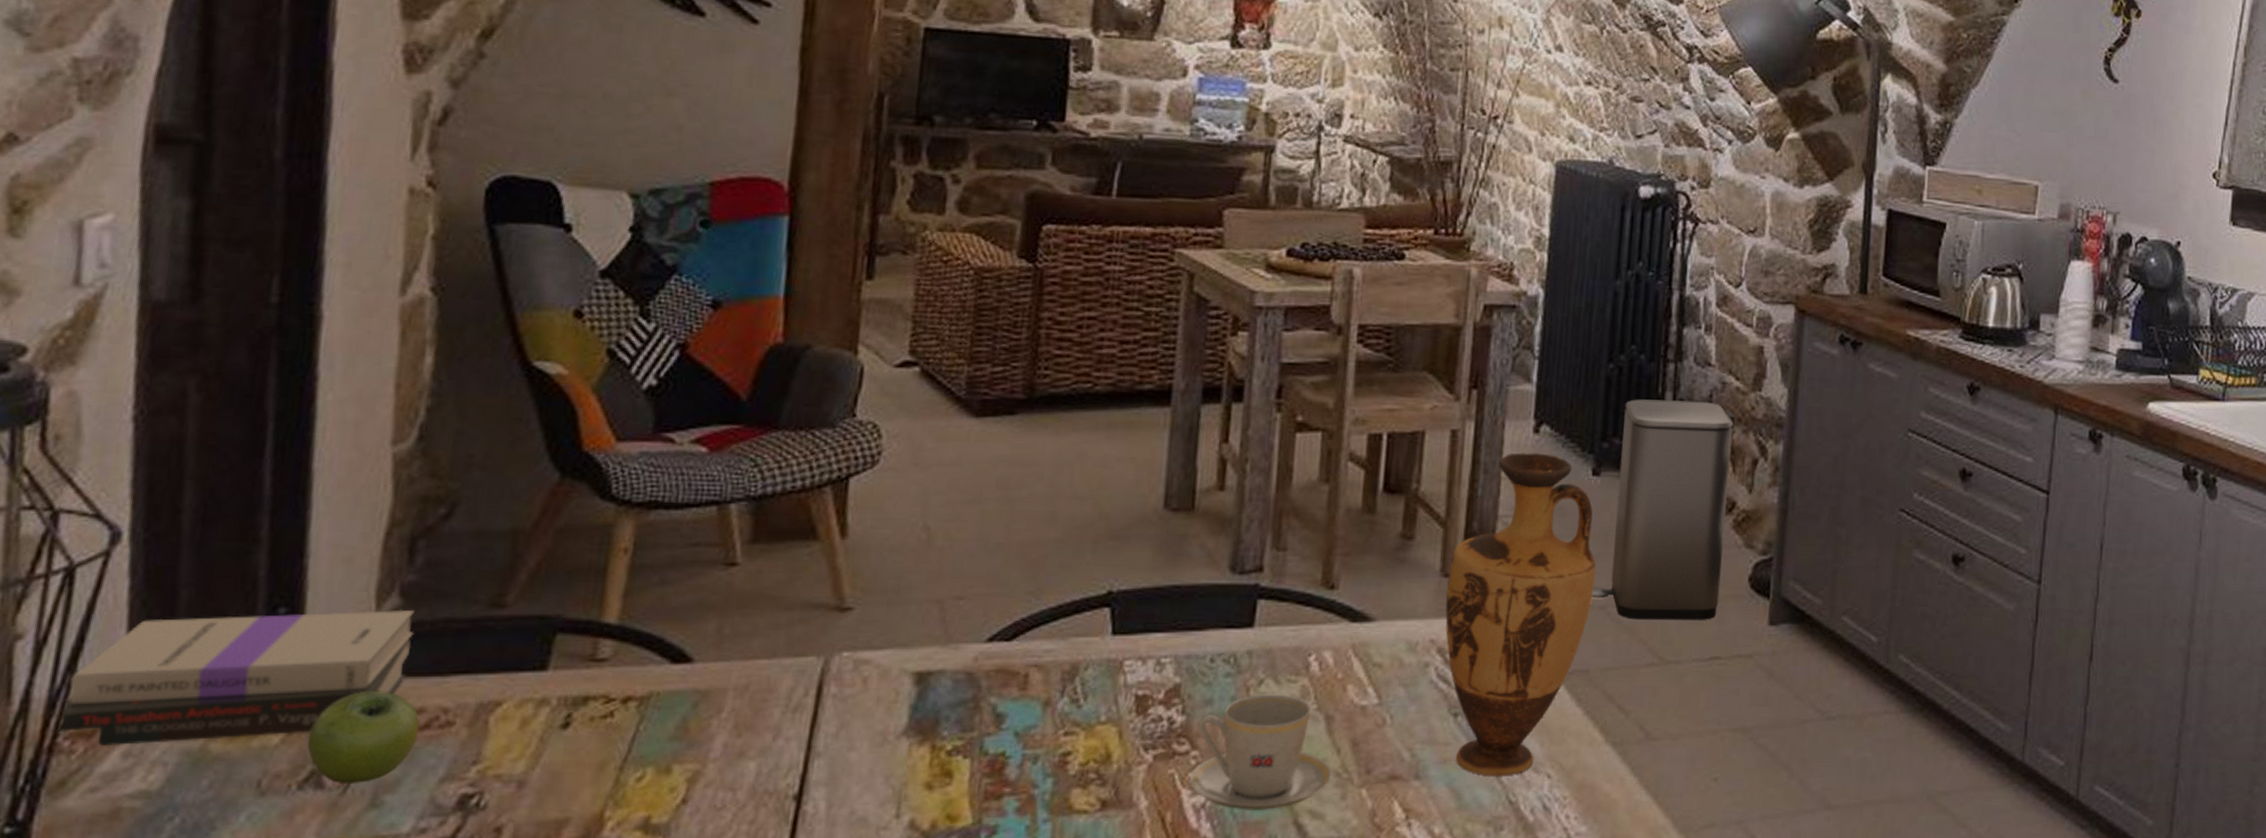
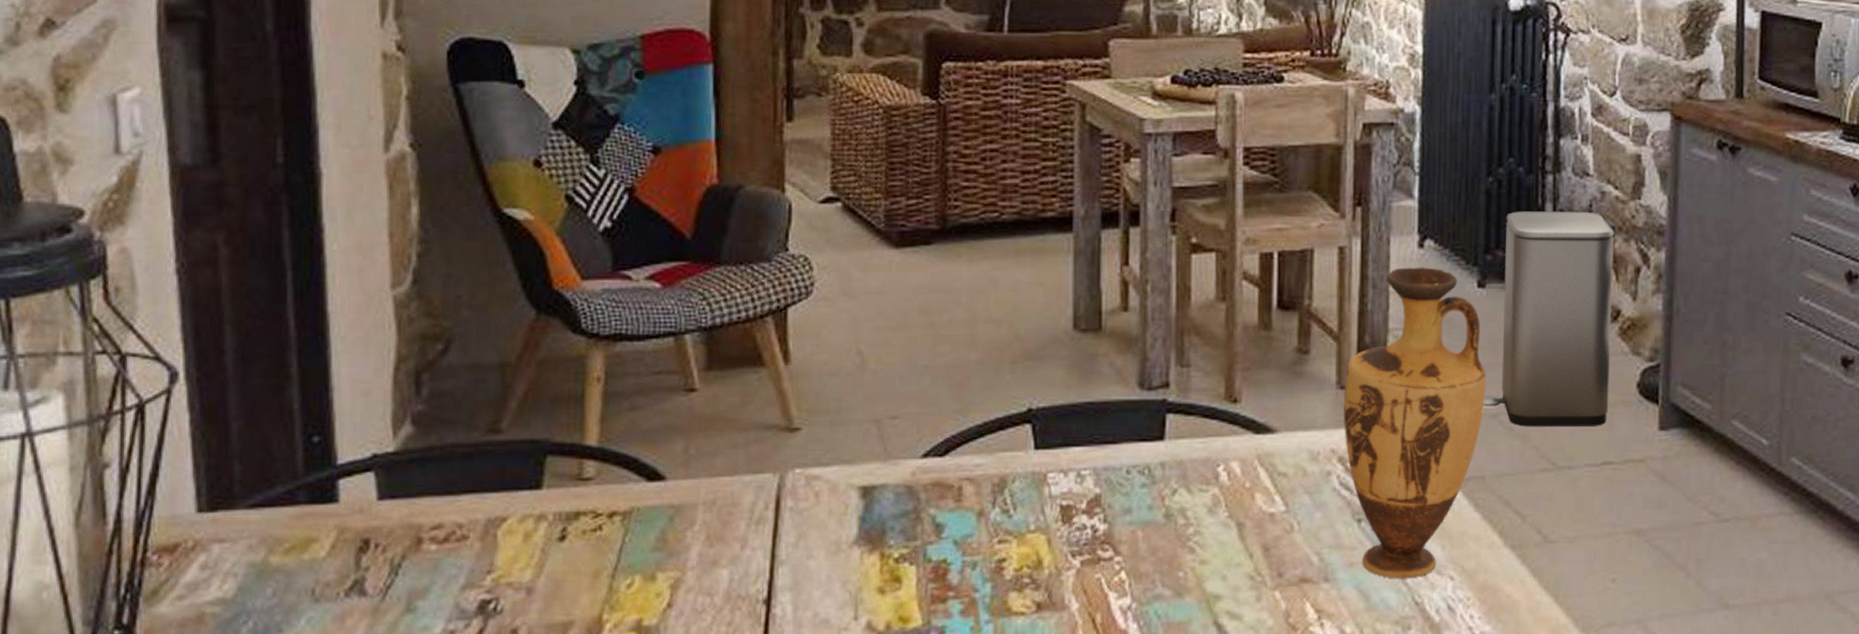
books: present [58,609,415,745] -> none [147,436,426,559]
fruit: present [307,690,420,783] -> none [348,508,439,591]
teacup: present [1189,694,1333,810] -> none [1114,503,1247,612]

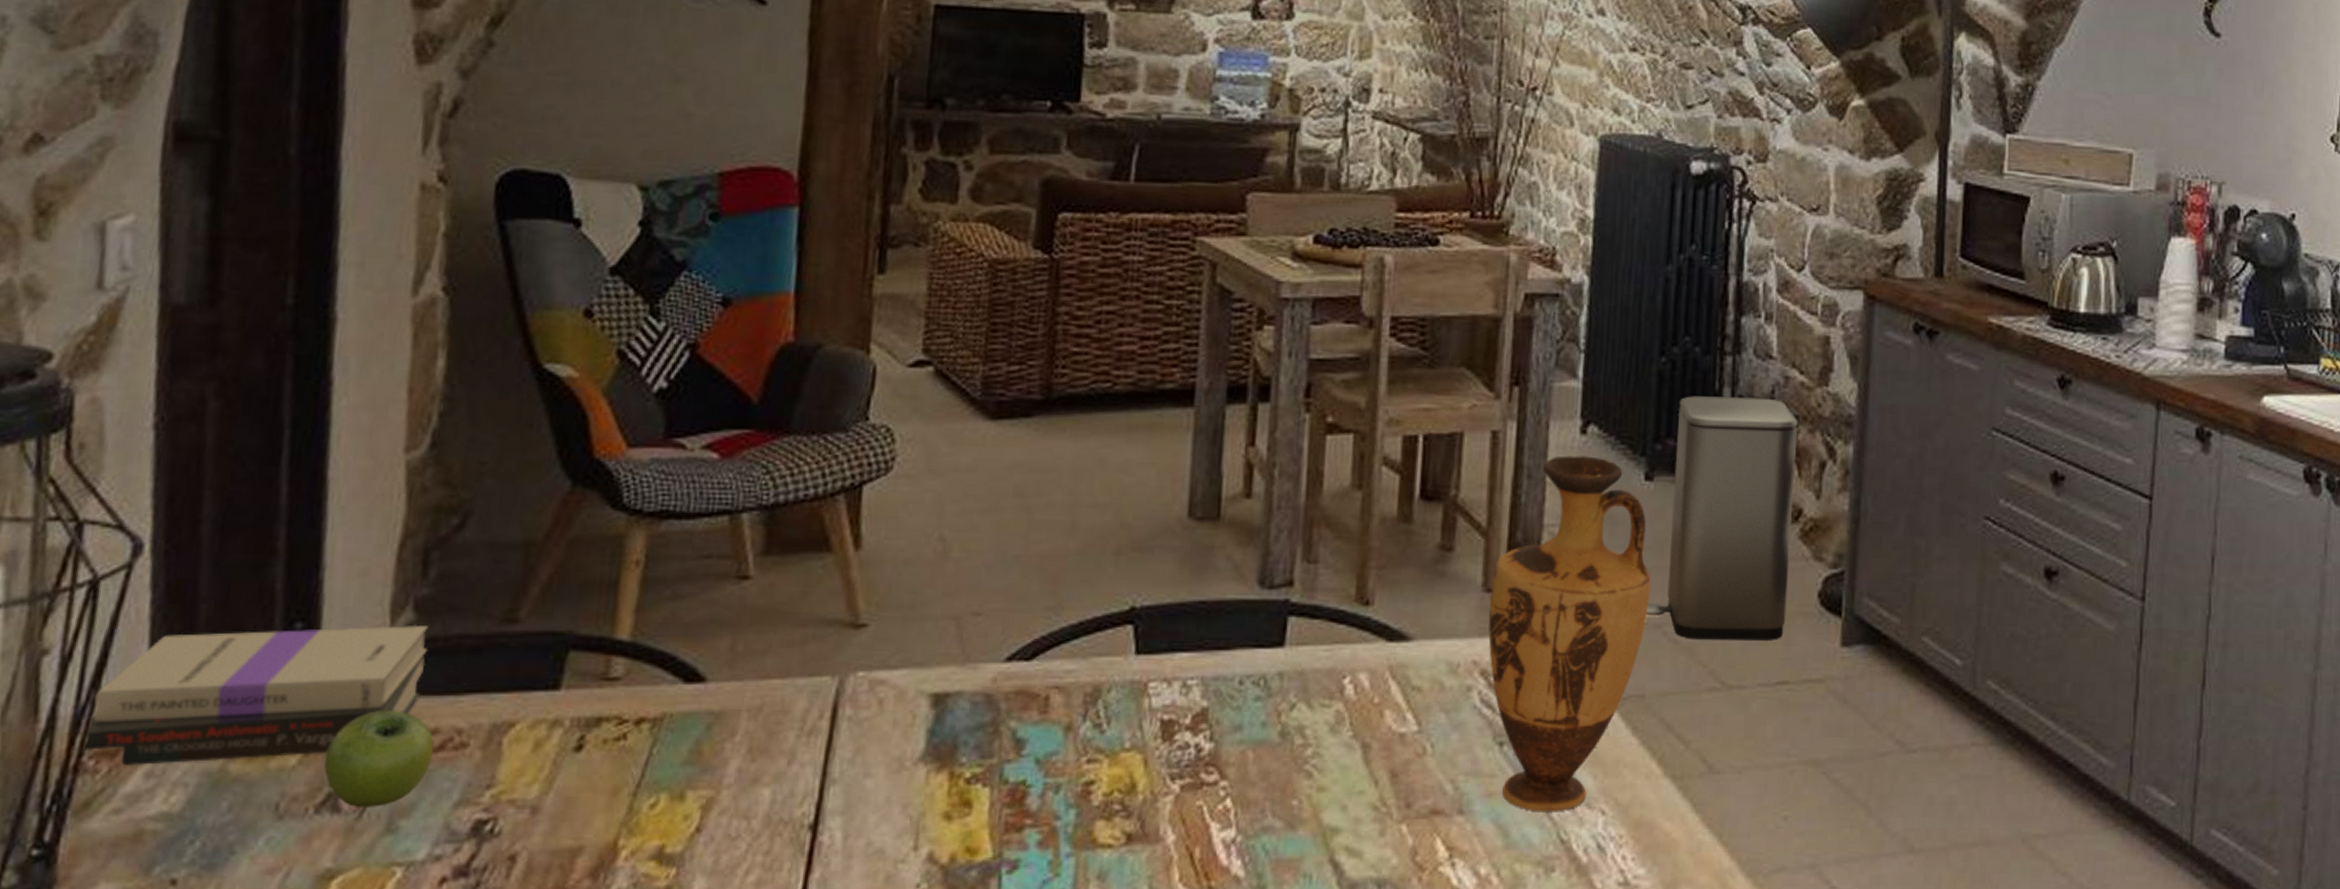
books: none [147,436,426,559] -> present [83,624,428,765]
fruit: none [348,508,439,591] -> present [324,709,434,807]

